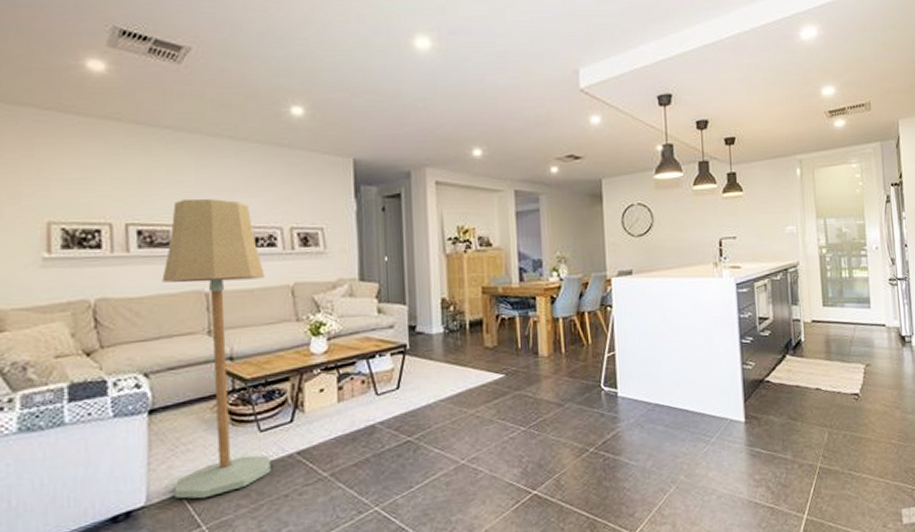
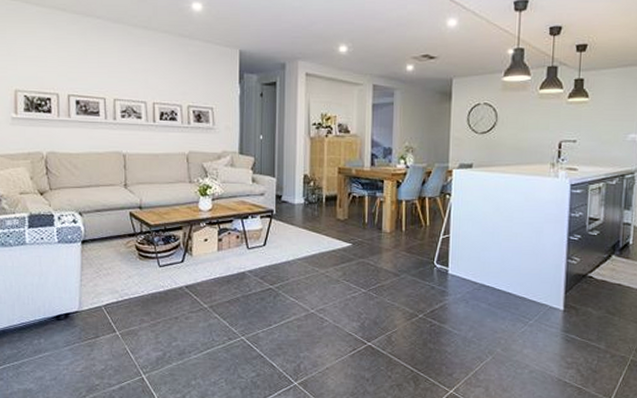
floor lamp: present [162,198,271,499] -> none [93,77,168,312]

